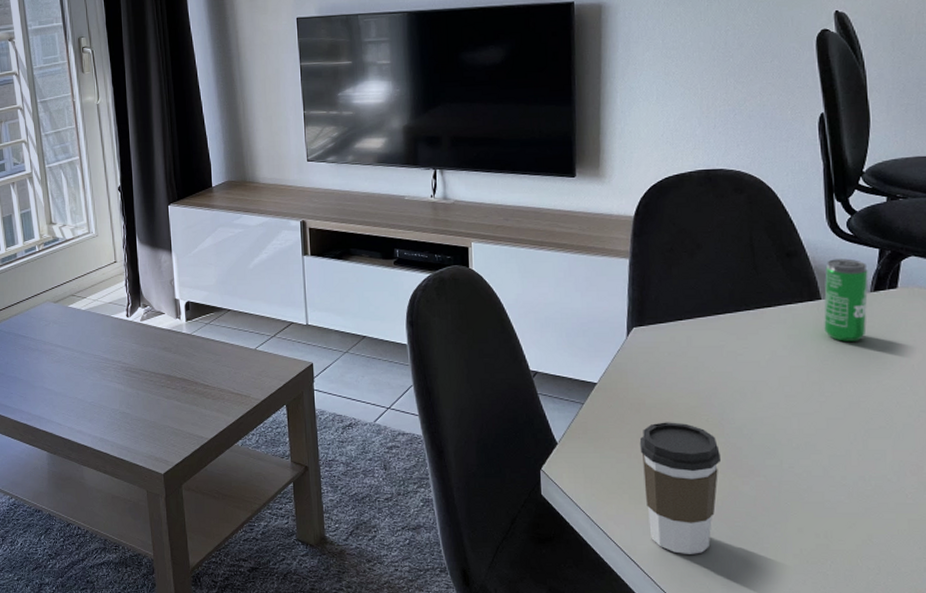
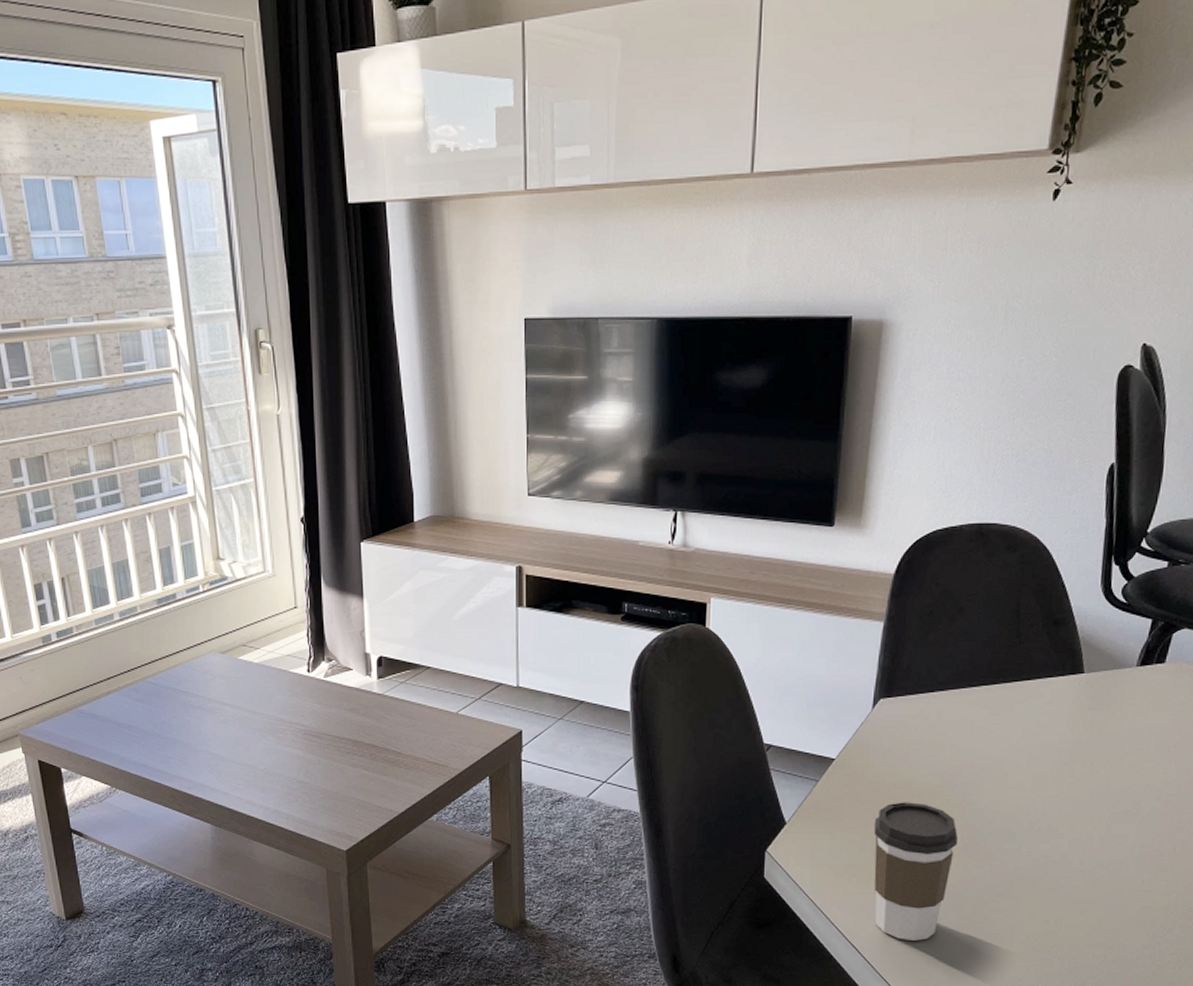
beverage can: present [823,258,869,341] -> none [1083,629,1138,719]

